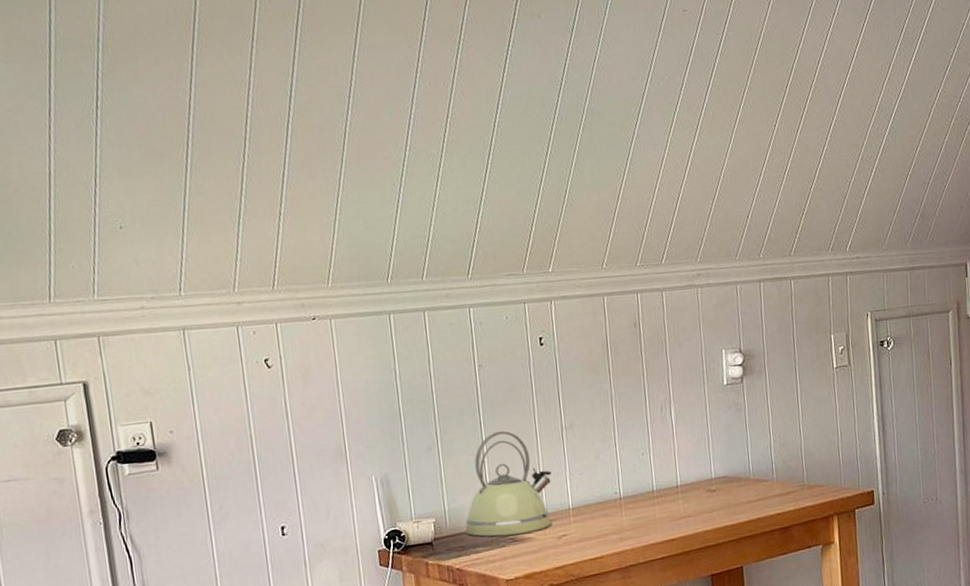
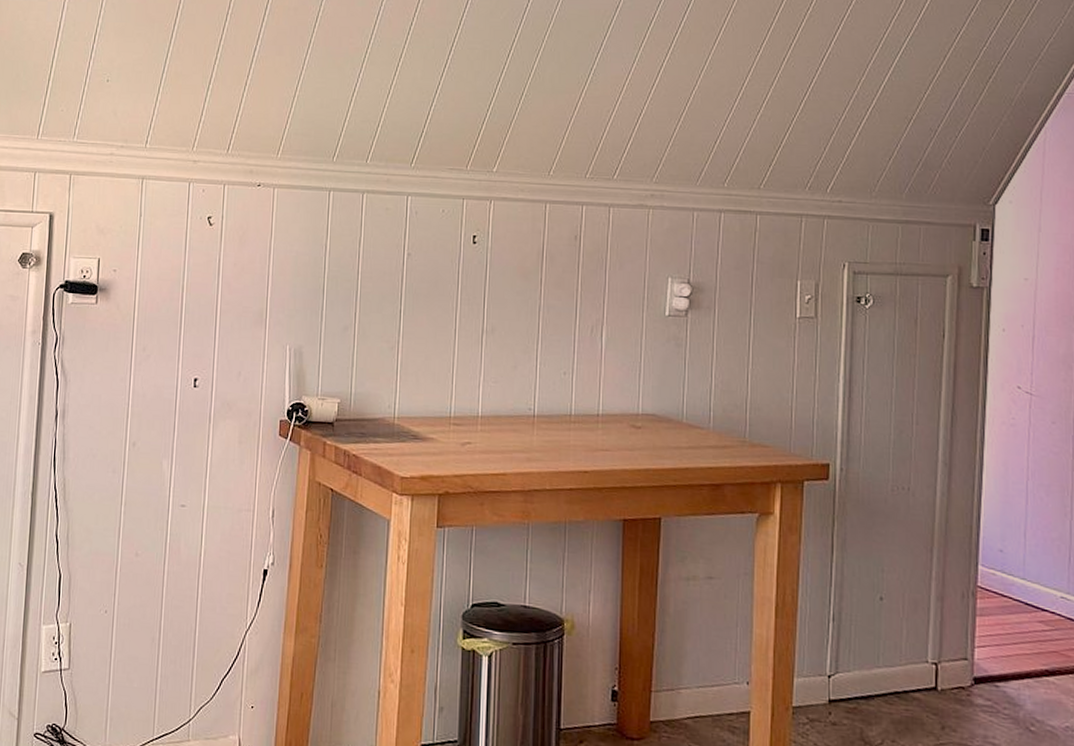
kettle: present [464,431,552,538] -> none [367,322,465,434]

